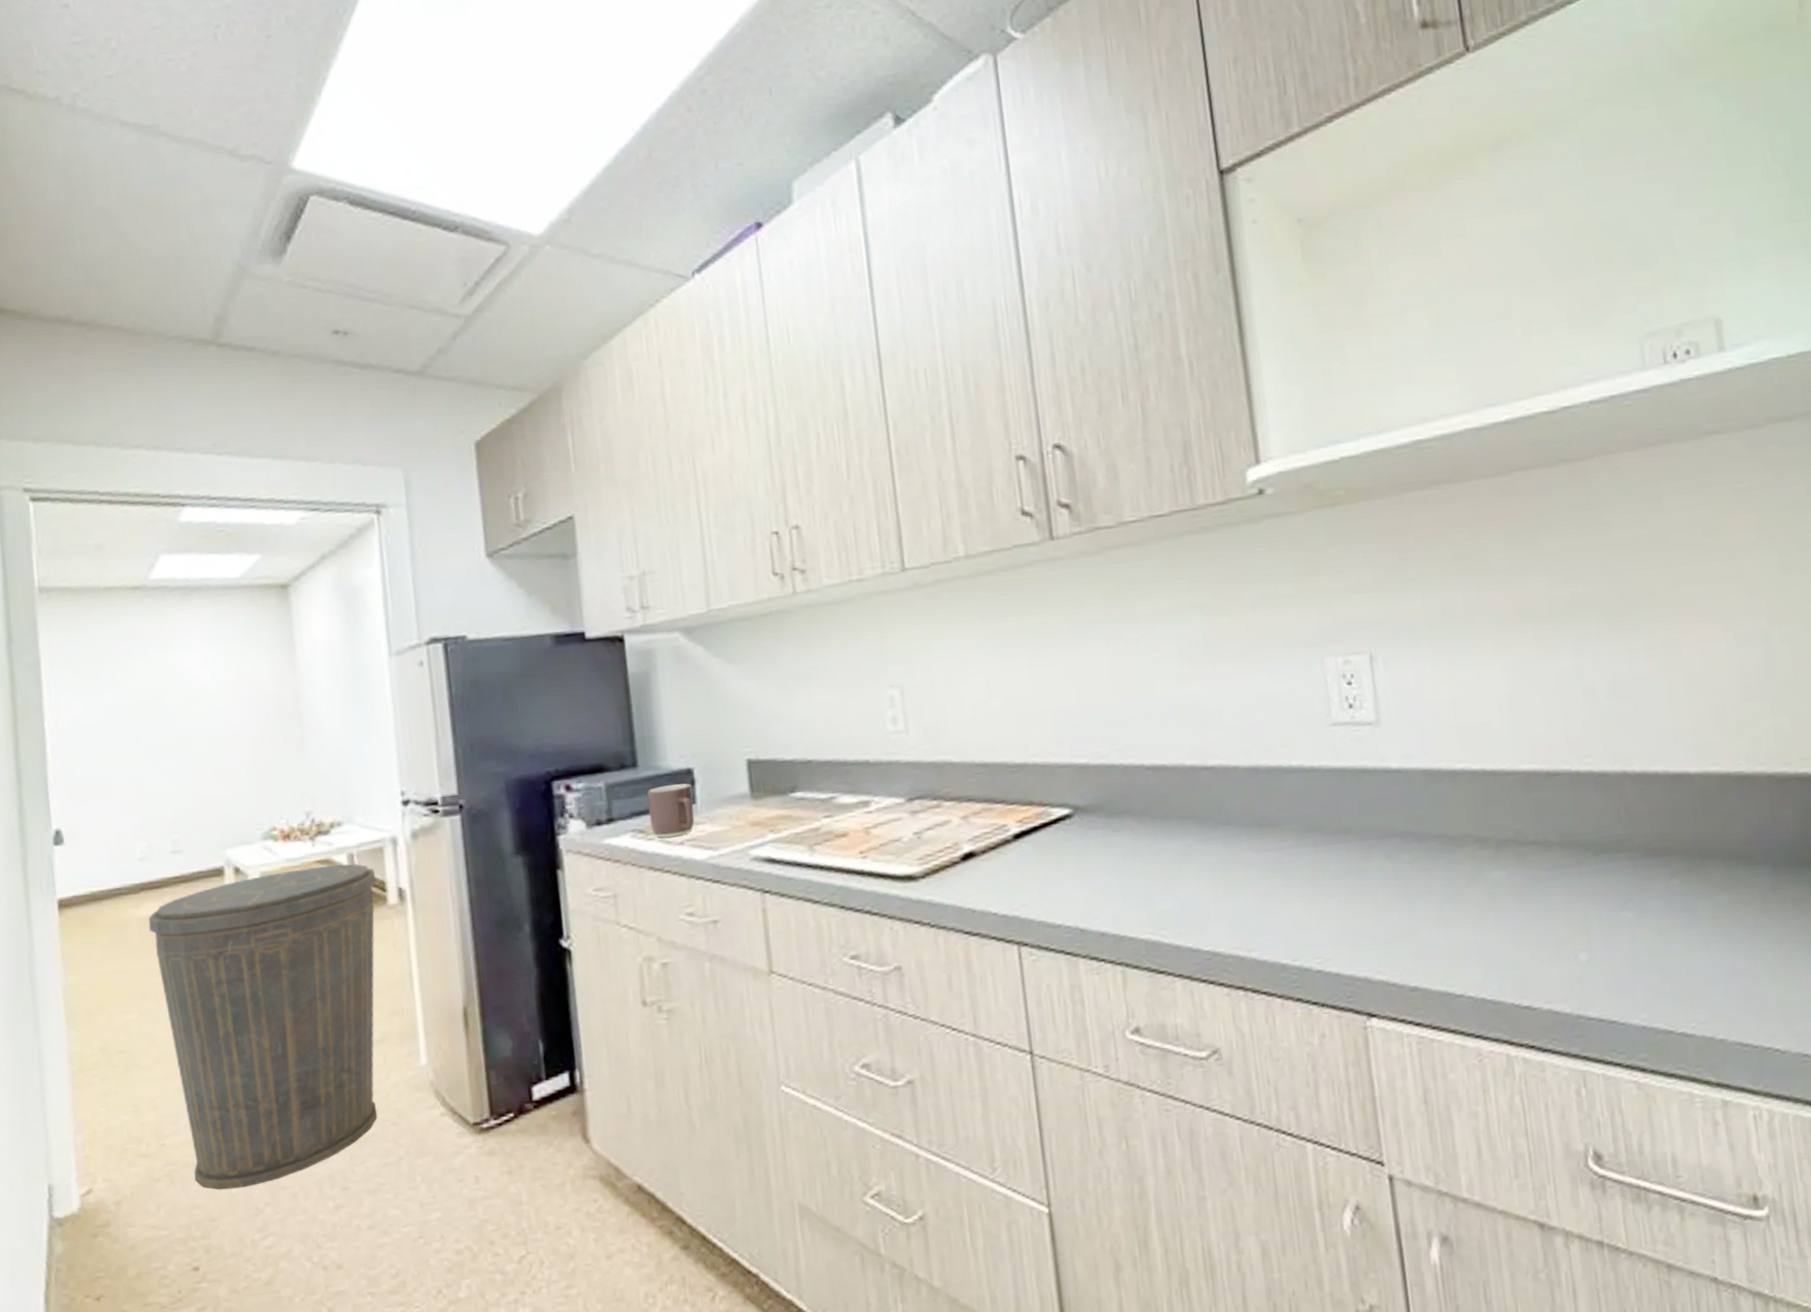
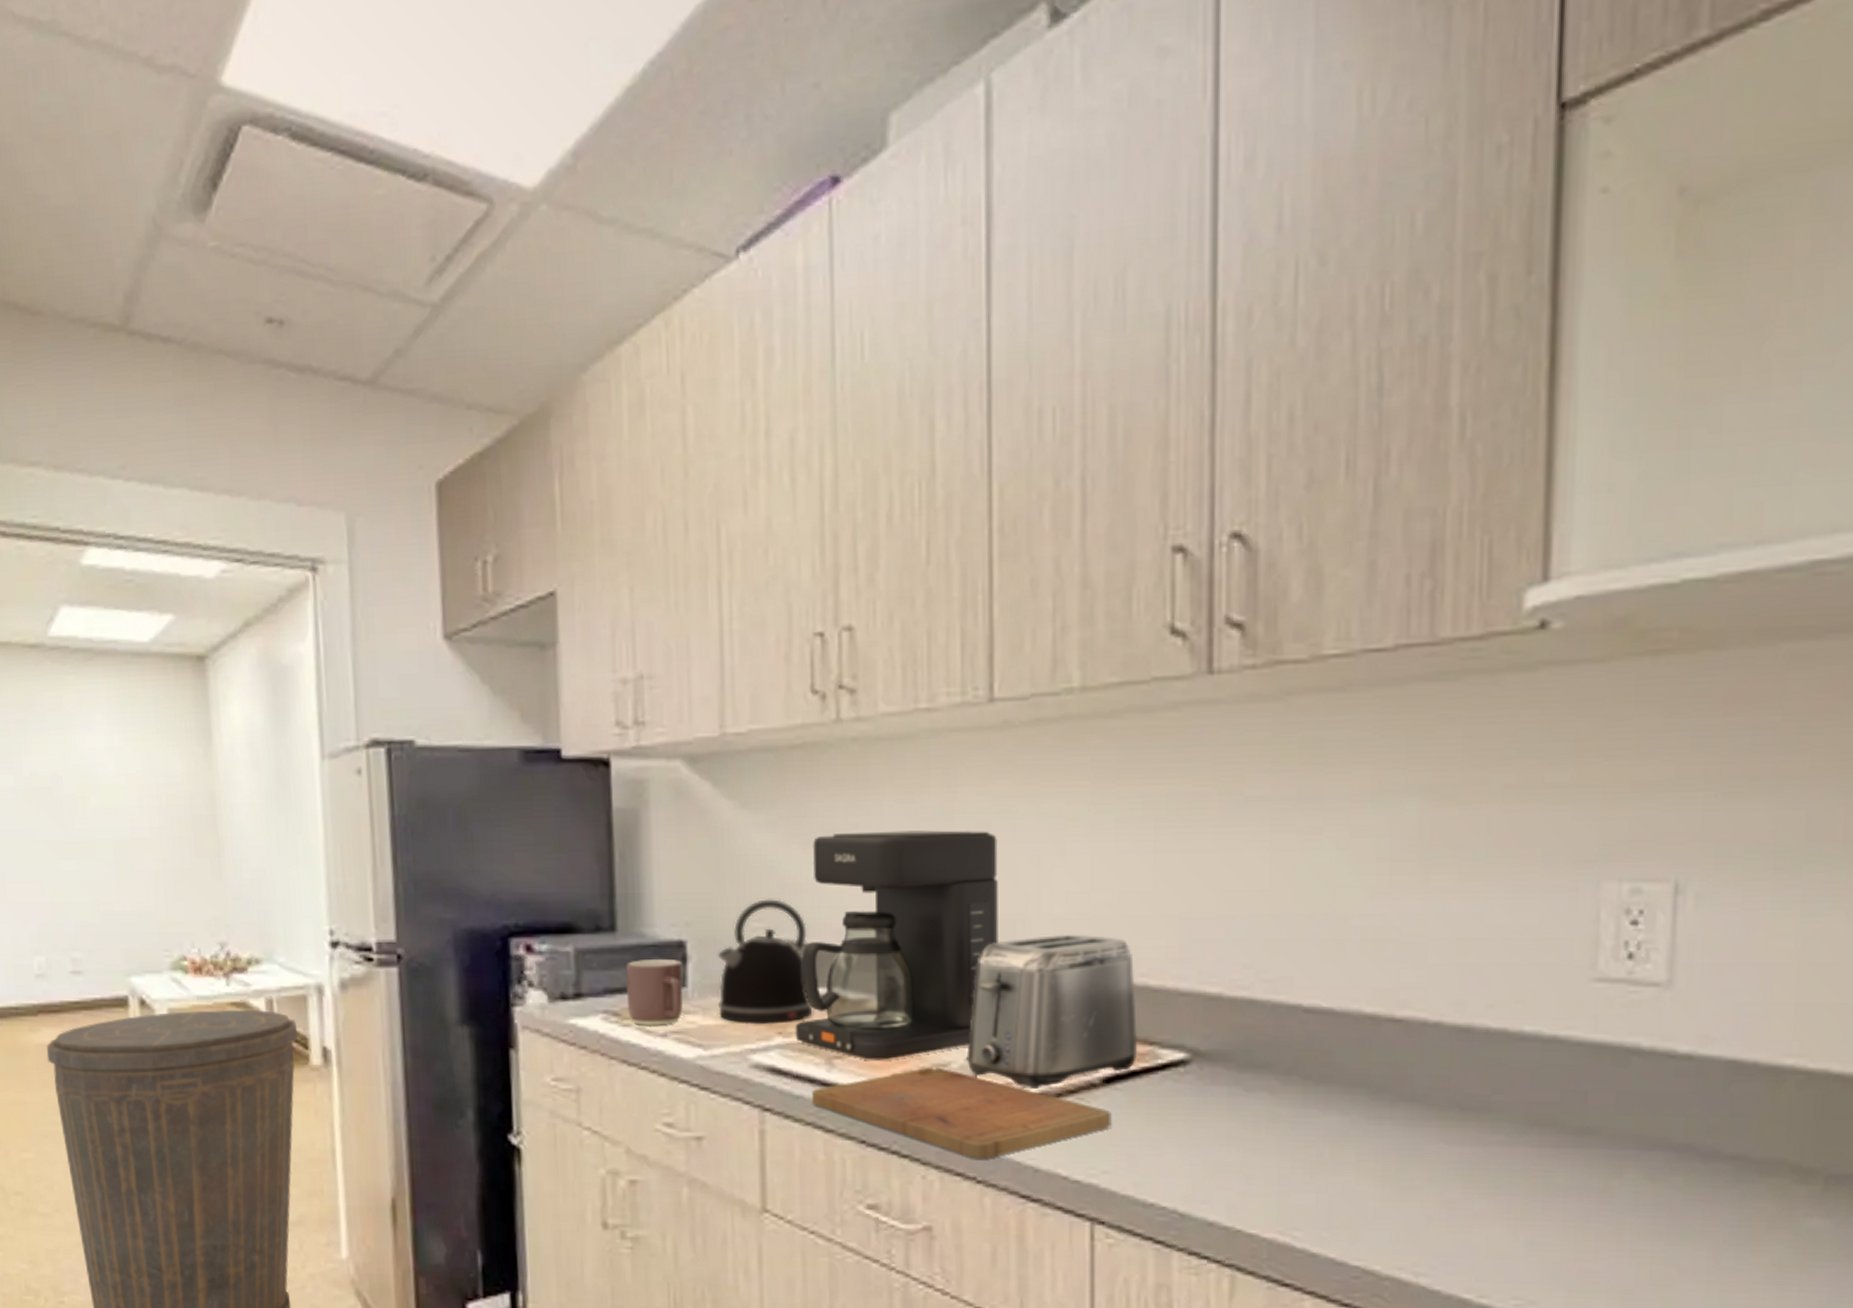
kettle: none [718,728,795,827] -> present [717,899,813,1024]
coffee maker: none [782,663,928,843] -> present [795,830,1000,1060]
cutting board: none [800,842,1024,909] -> present [812,1067,1112,1159]
toaster: none [912,730,1036,850] -> present [966,934,1138,1089]

